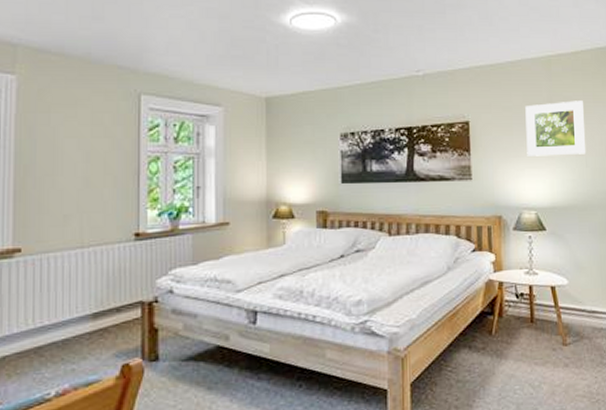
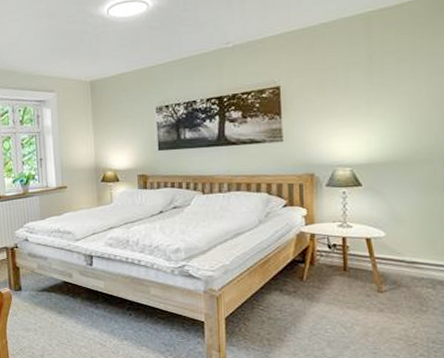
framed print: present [525,101,586,156] -> none [341,54,411,116]

